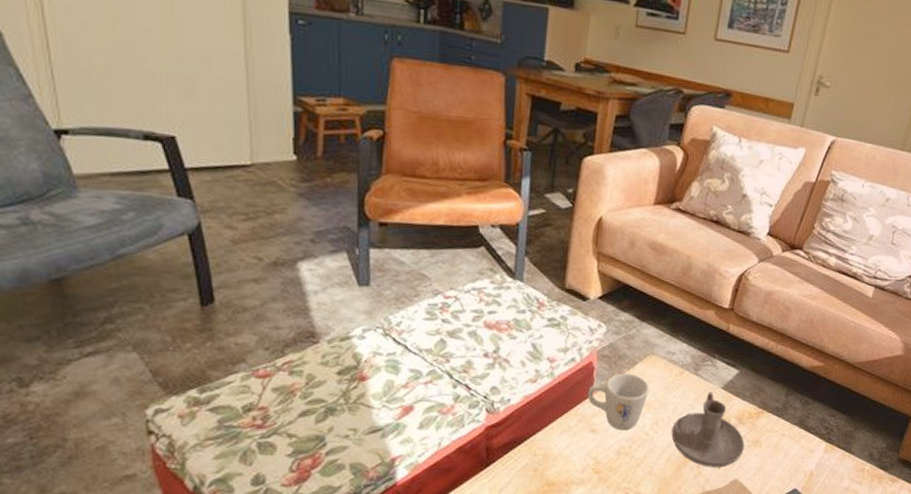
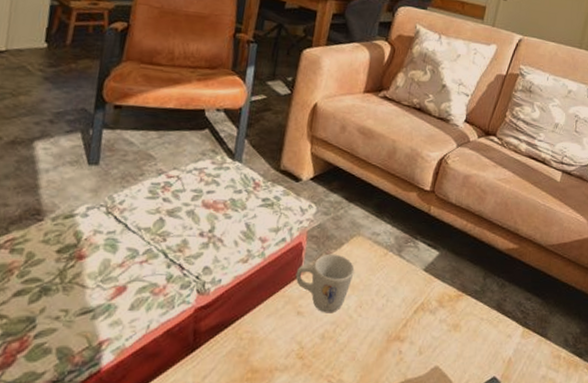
candle holder: present [671,392,745,468] -> none [374,273,445,354]

